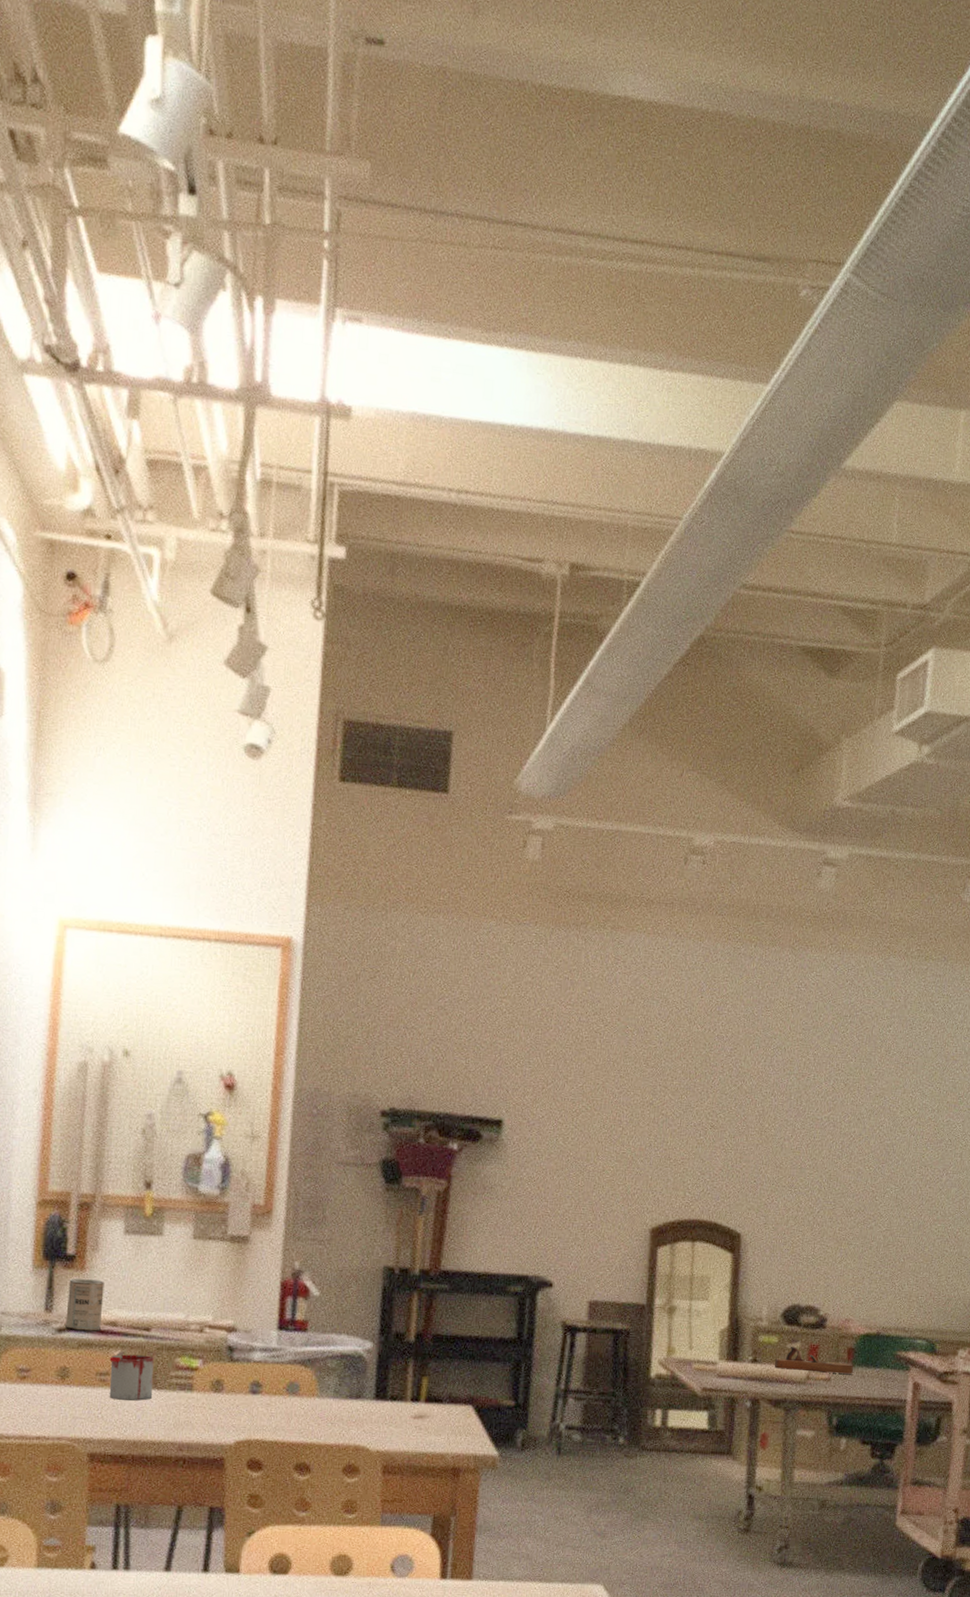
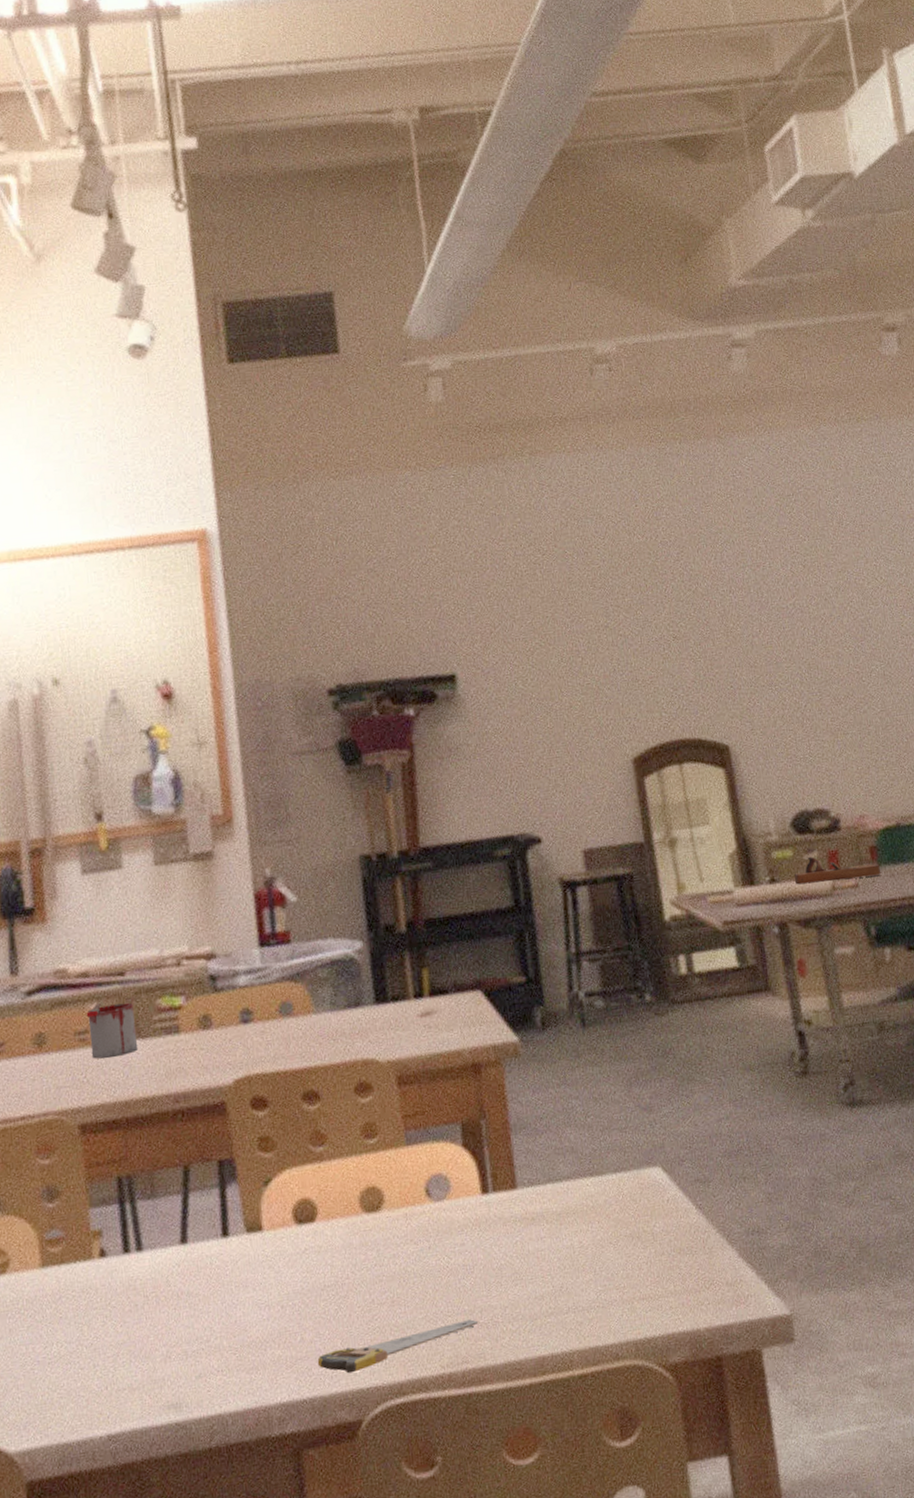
paint can: present [65,1278,104,1333] -> none [31,929,72,992]

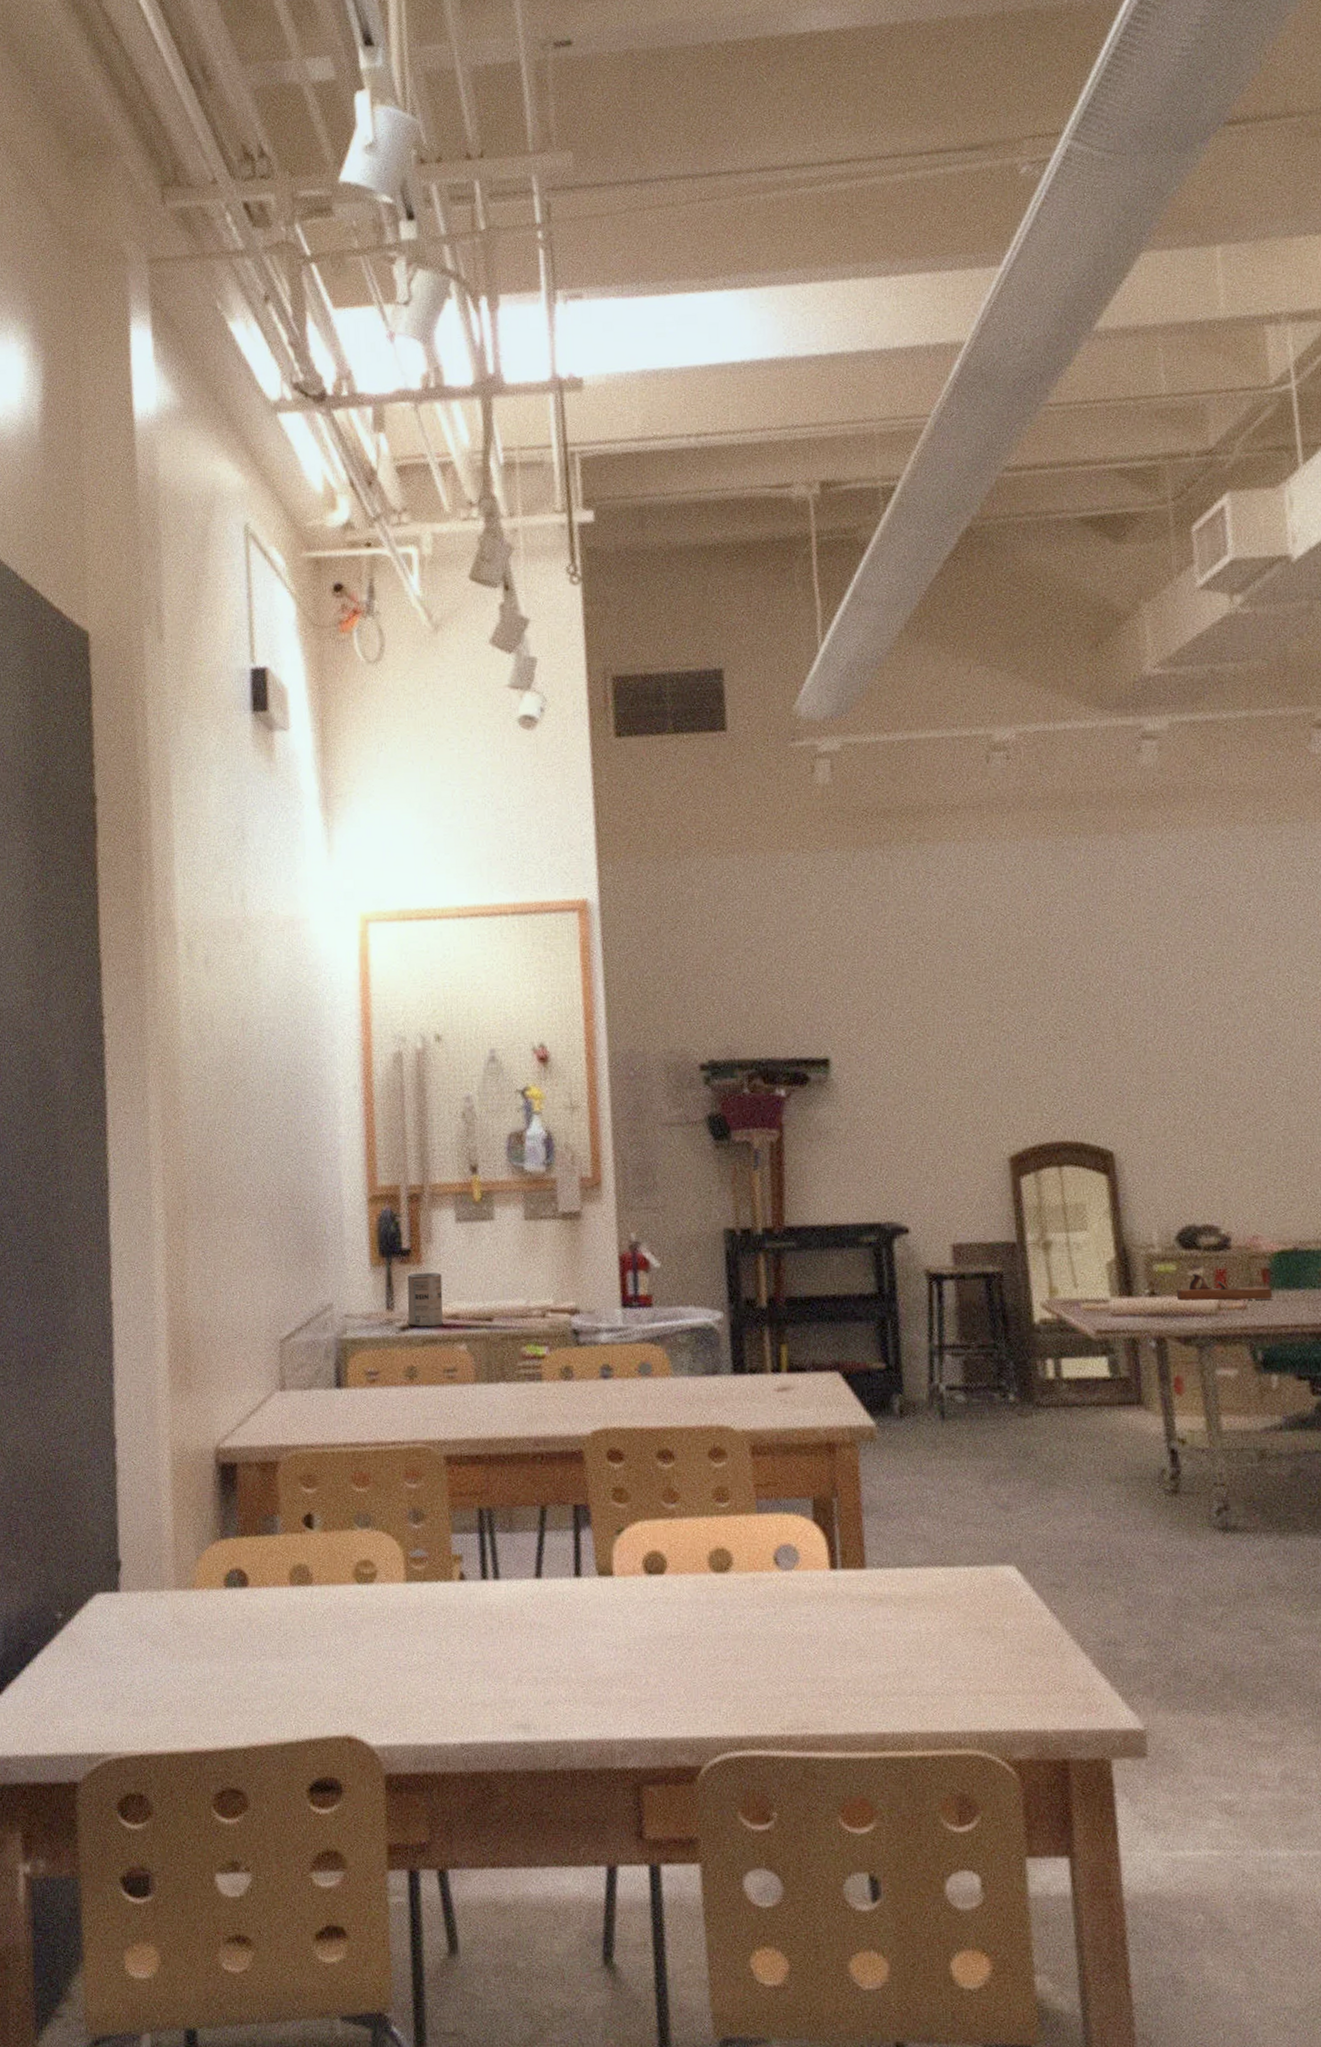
paint can: none [31,929,72,992] -> present [407,1272,443,1328]
paint can: present [86,1002,139,1060] -> none [455,1345,503,1398]
hand saw: present [317,1319,479,1374] -> none [660,1688,821,1721]

